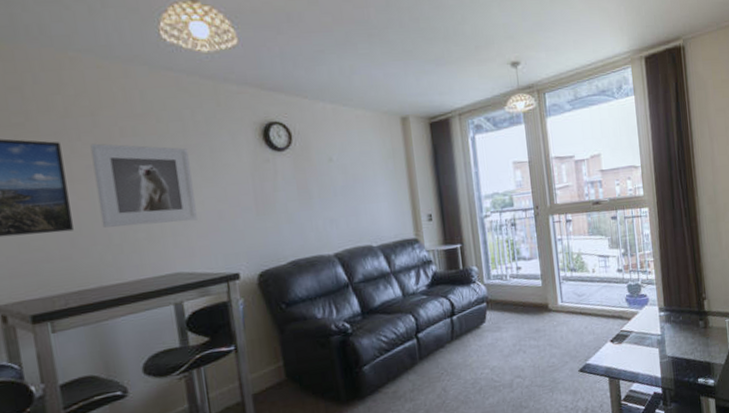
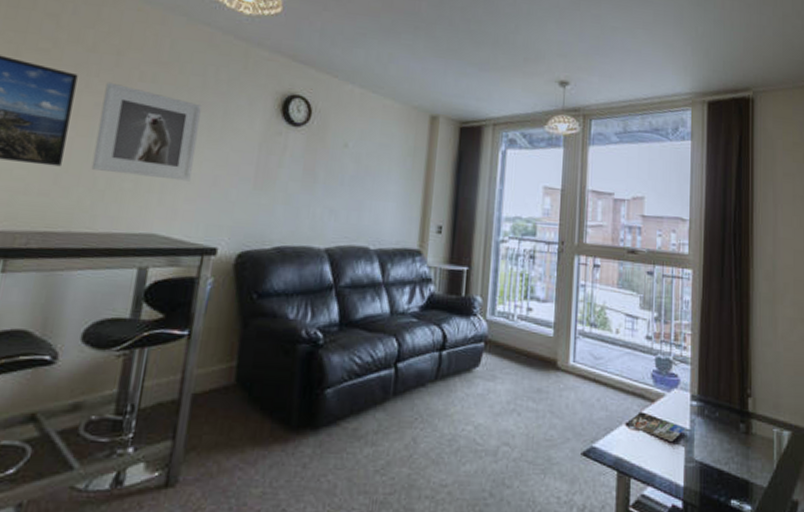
magazine: none [613,329,658,347] -> present [630,411,686,441]

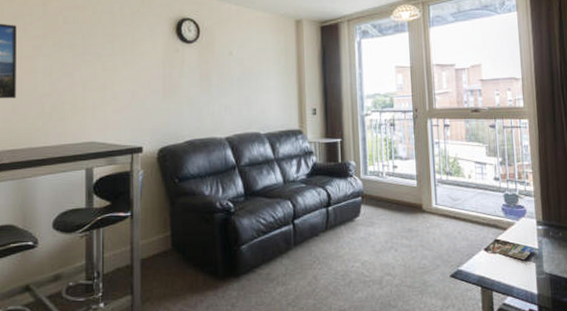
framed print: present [91,82,202,182] -> none [38,28,114,98]

